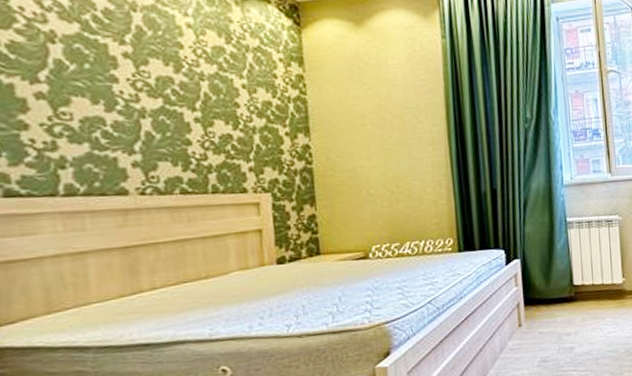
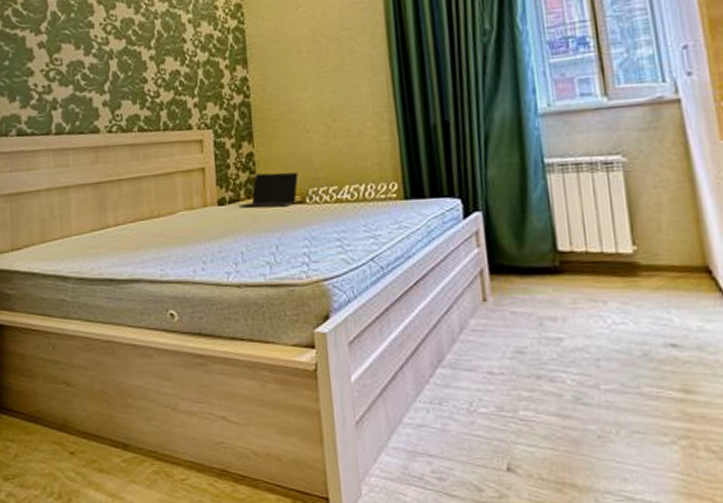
laptop: none [300,232,362,266] -> present [239,172,298,208]

